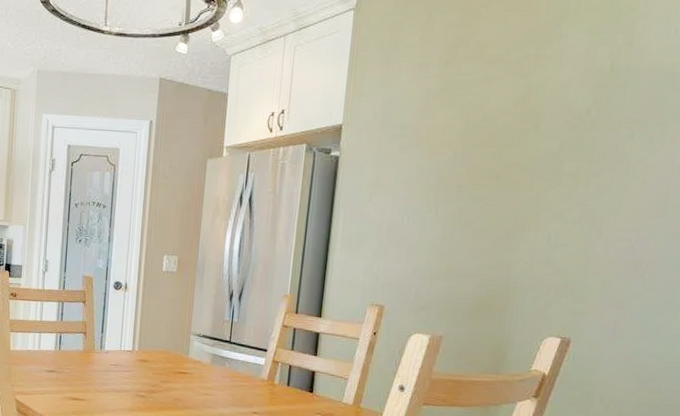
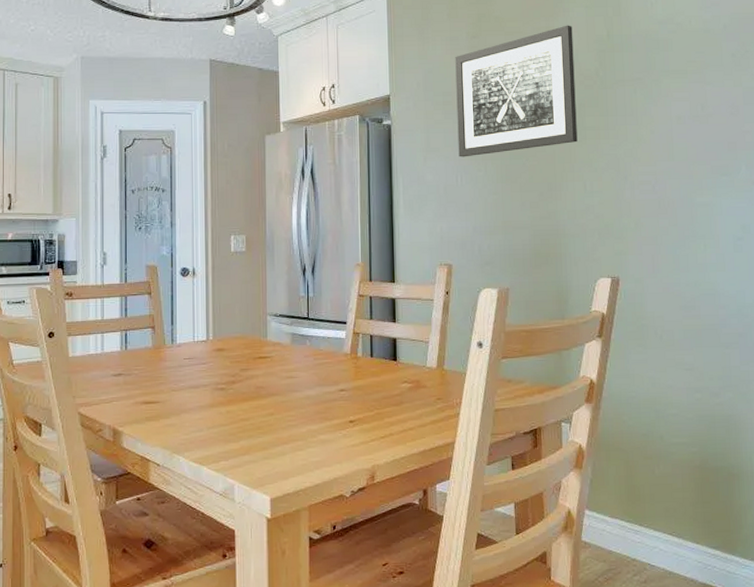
wall art: none [408,54,568,196] -> present [455,25,578,157]

